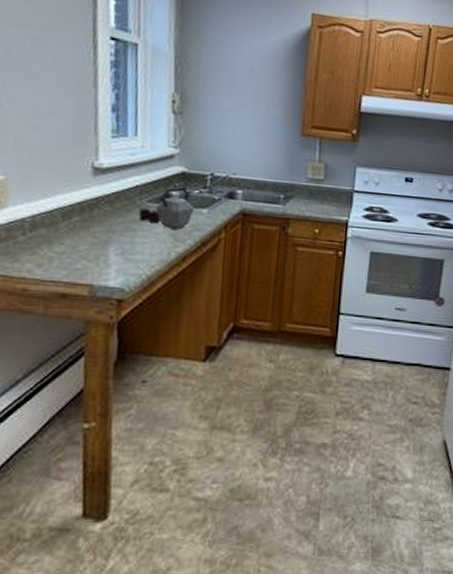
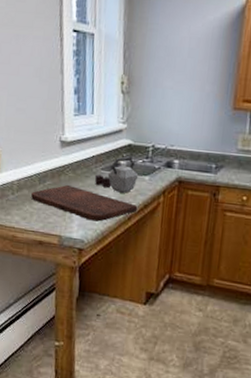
cutting board: none [50,220,194,265] -> present [30,184,138,222]

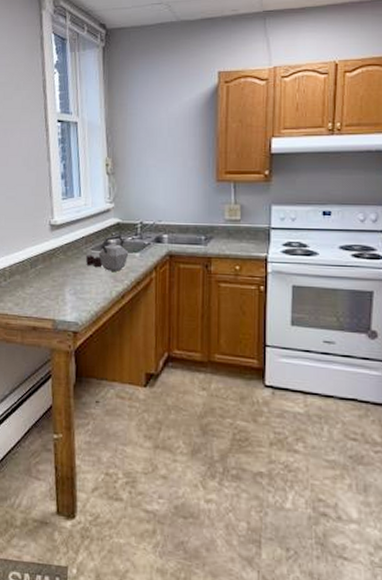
cutting board: present [30,184,138,222] -> none [22,267,131,302]

